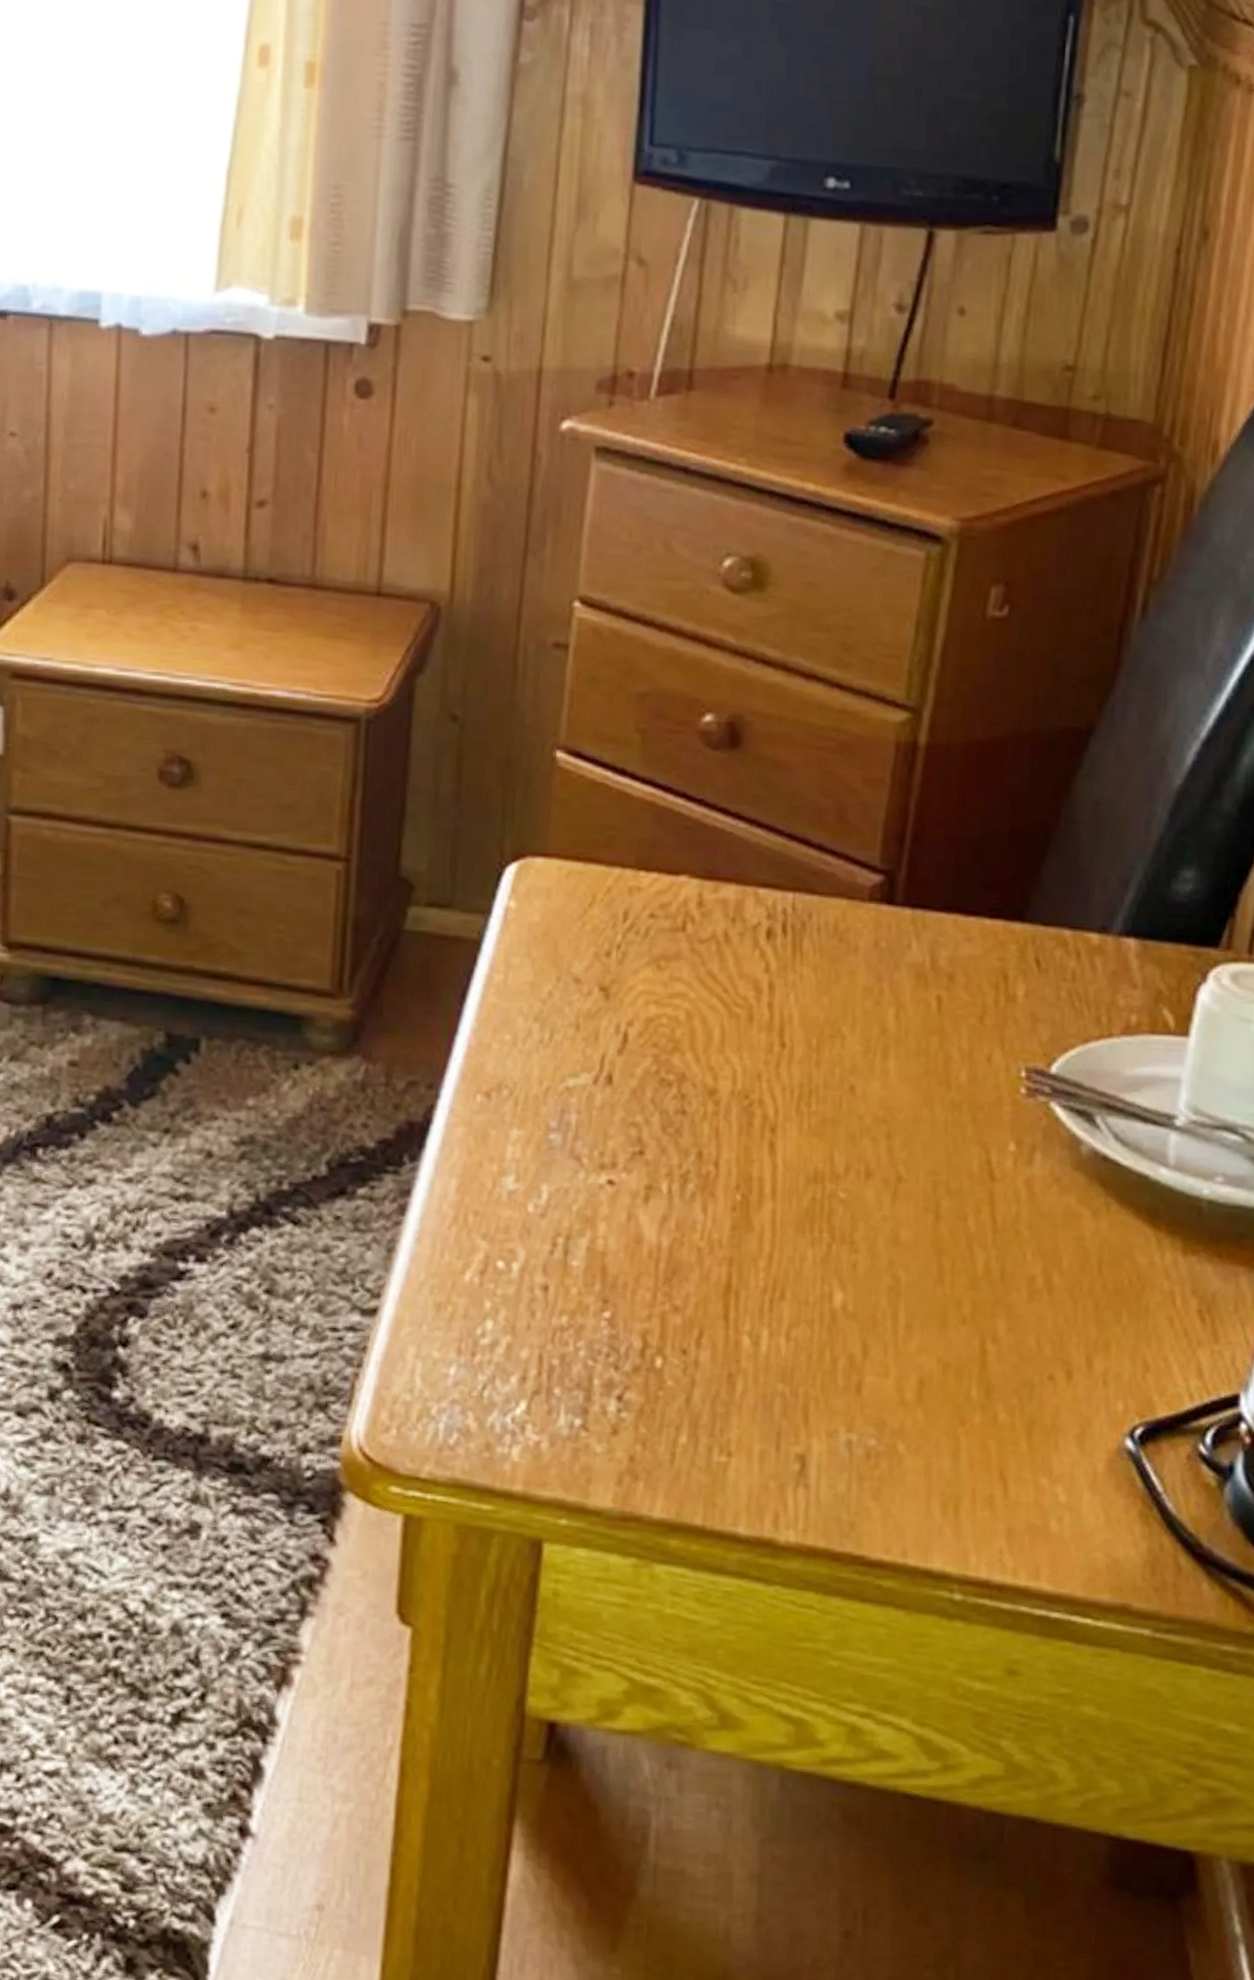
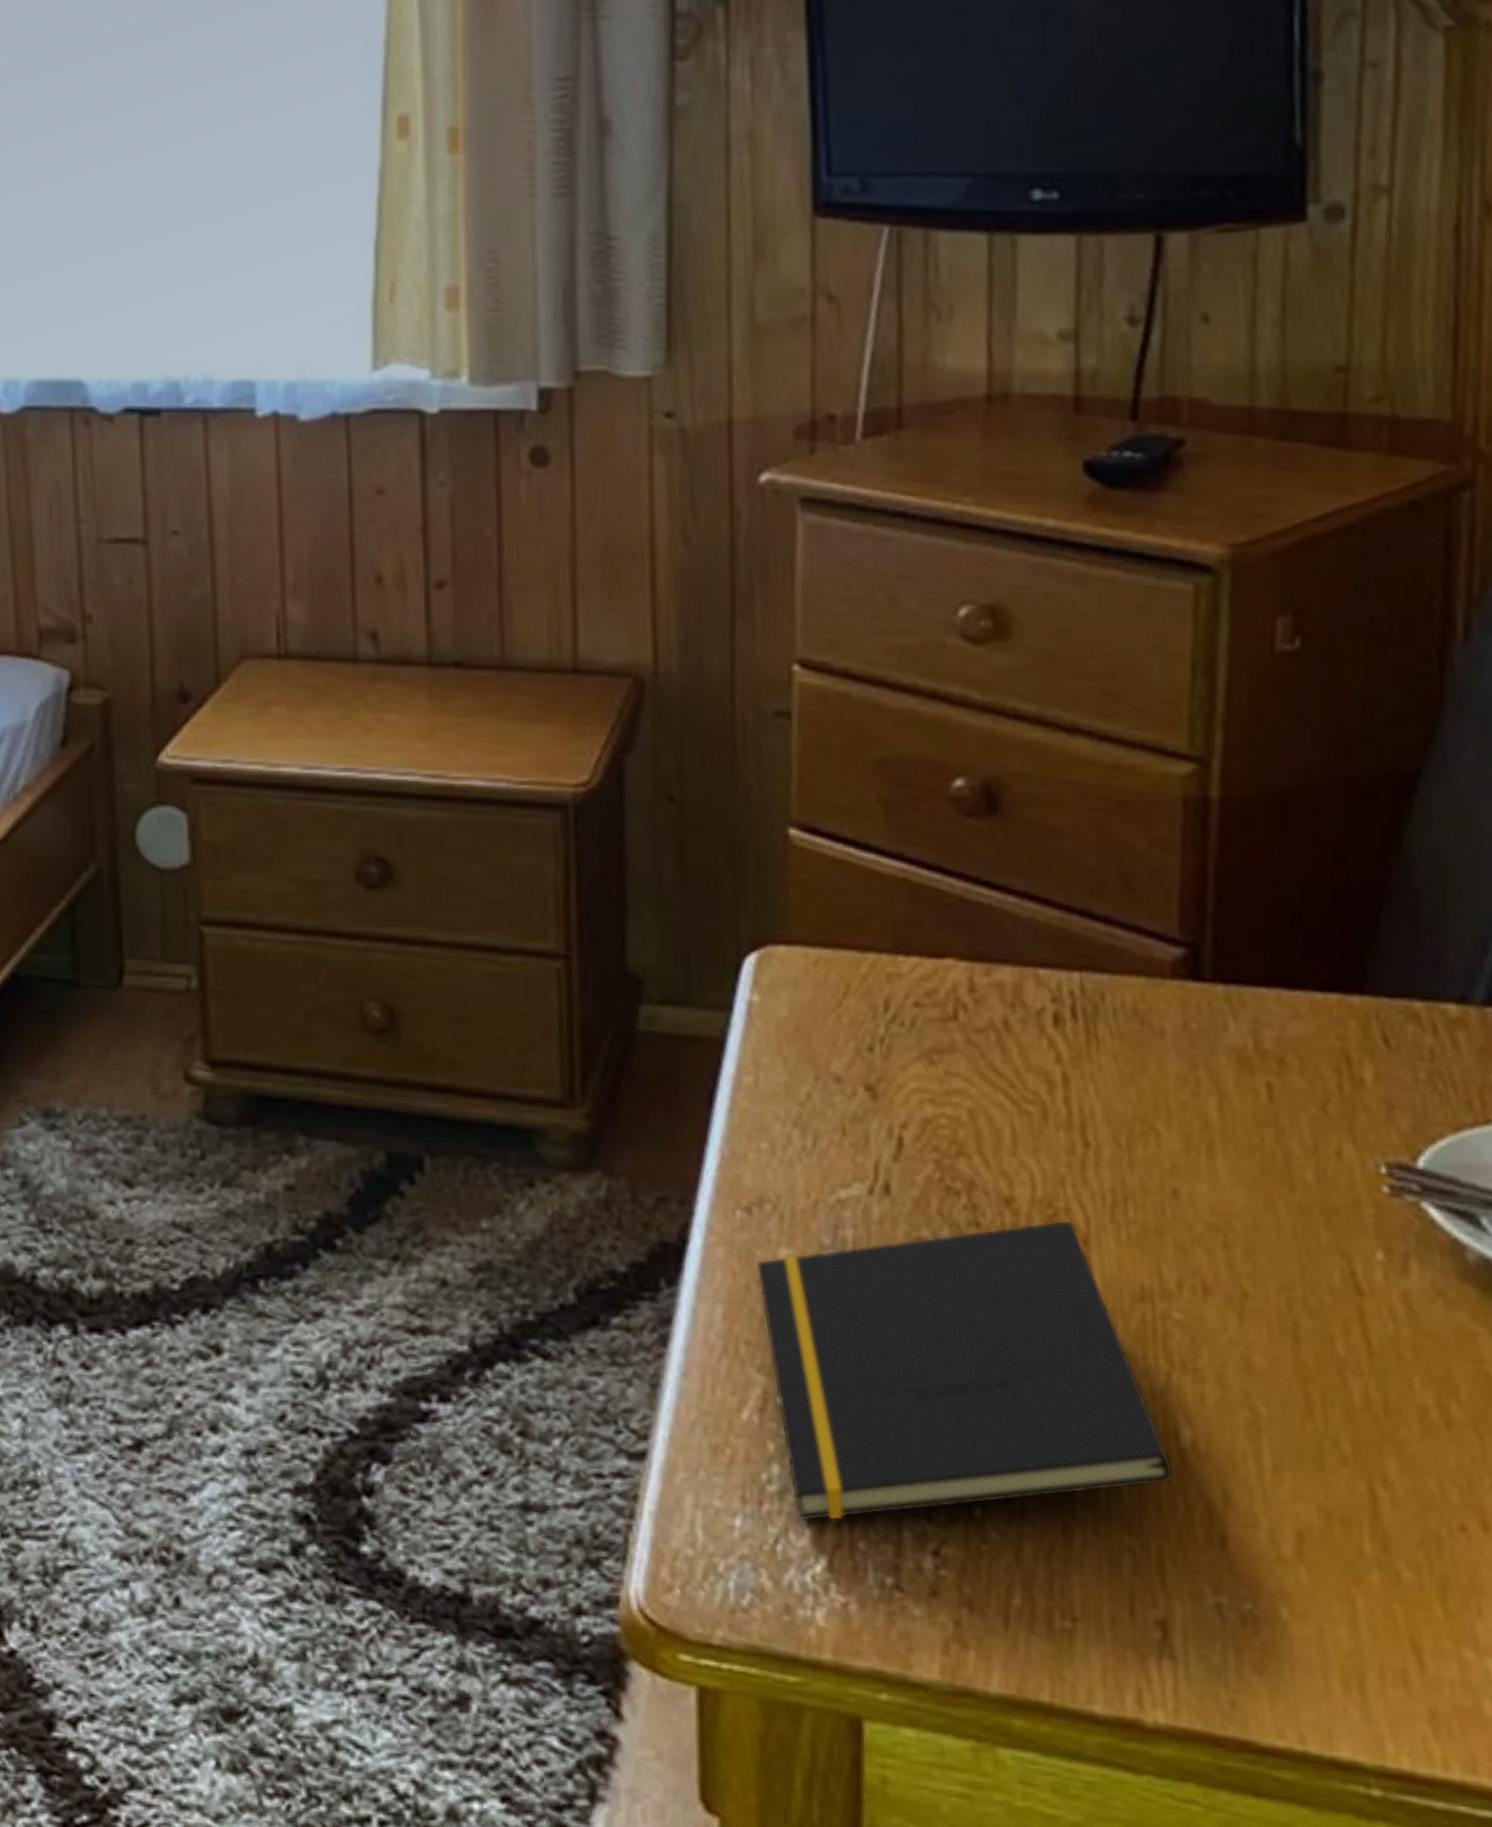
notepad: none [489,1110,825,1371] -> present [756,1220,1175,1522]

